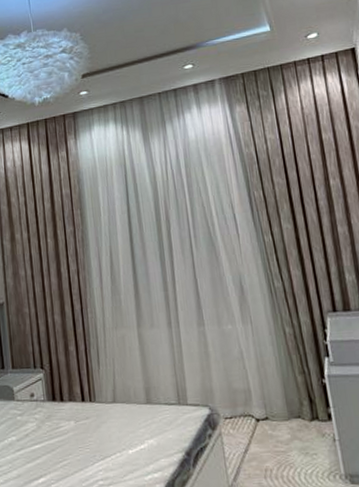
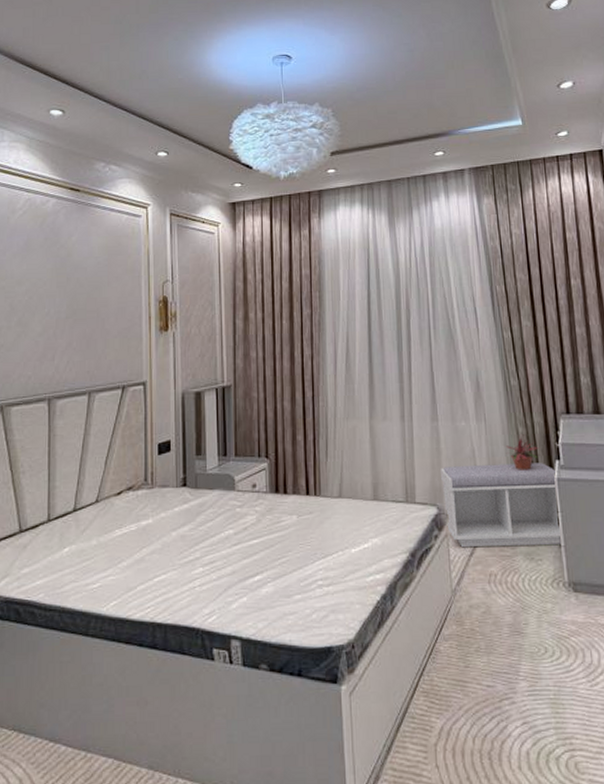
bench: none [210,360,335,444] -> present [441,463,561,547]
potted plant: none [274,337,307,369] -> present [506,437,539,470]

